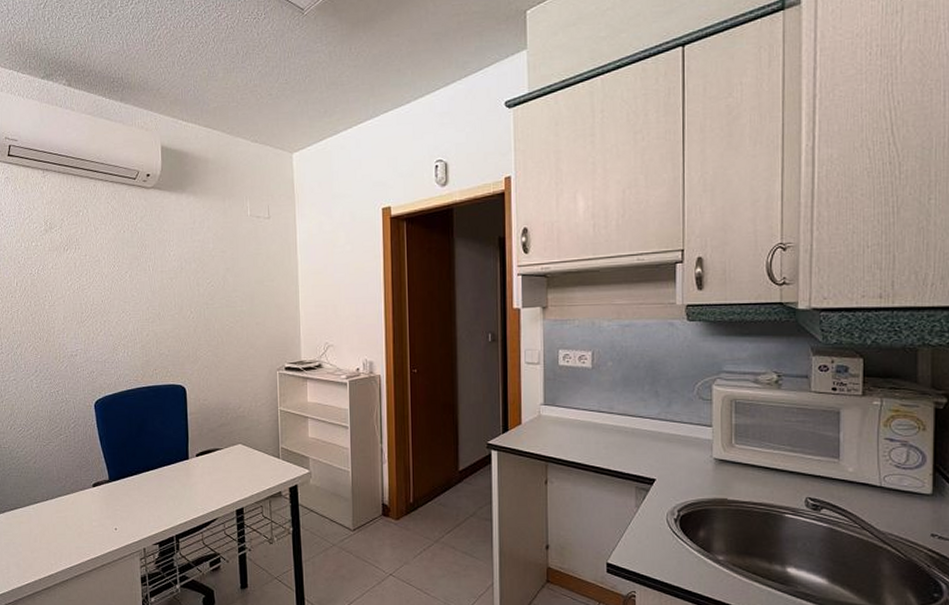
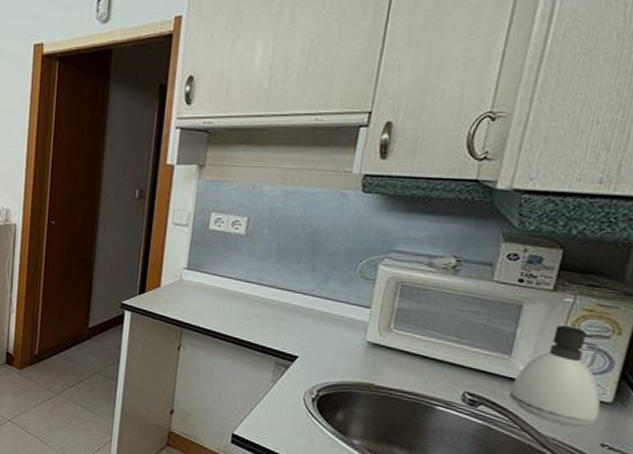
soap dispenser: none [844,426,923,521] -> present [509,325,612,428]

